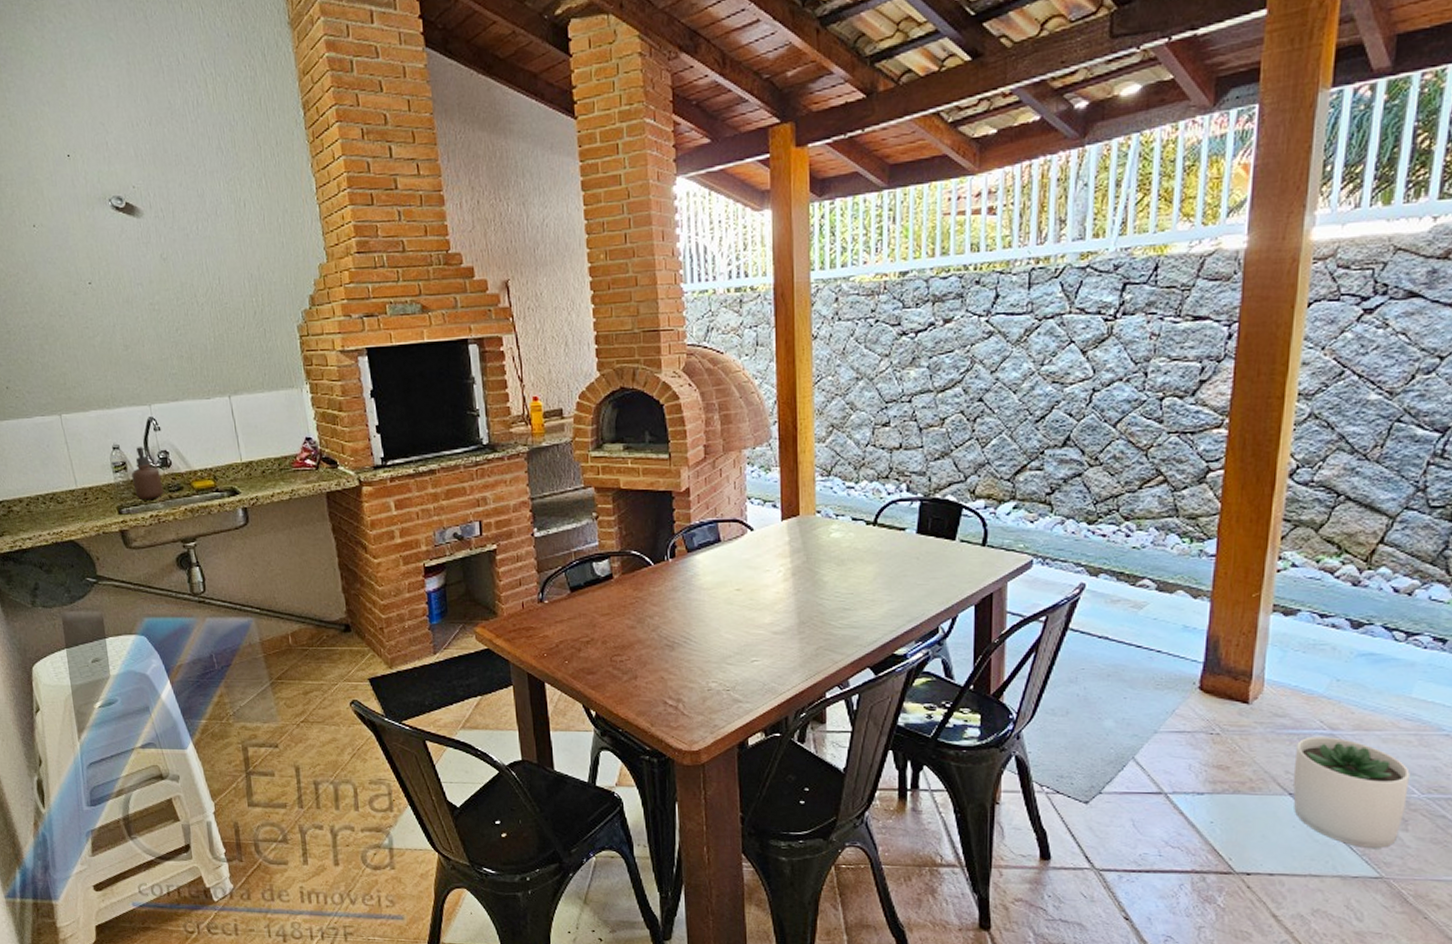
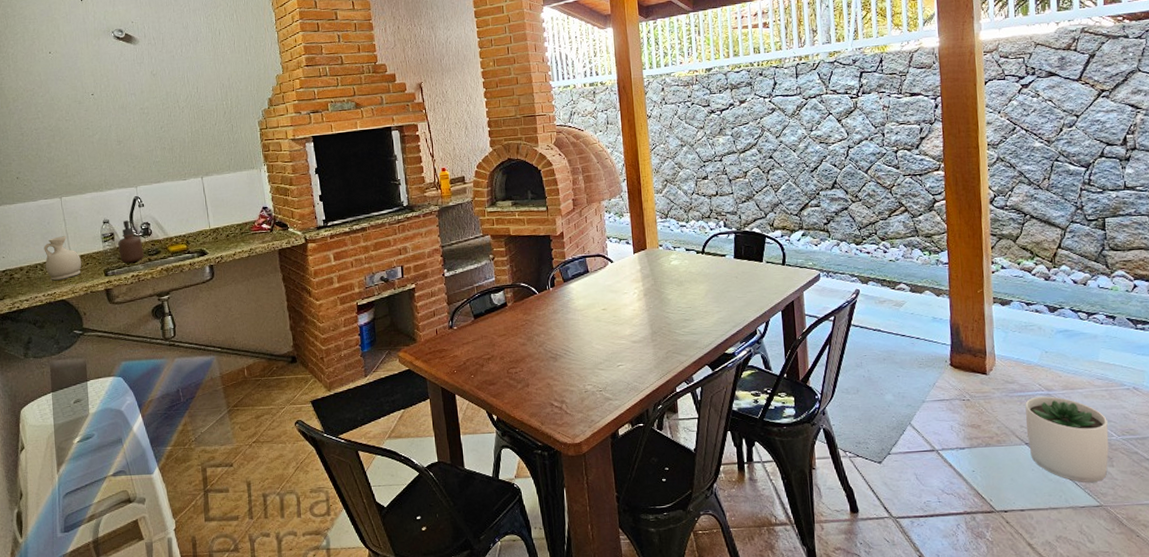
jug: none [44,463,91,516] -> present [43,236,82,280]

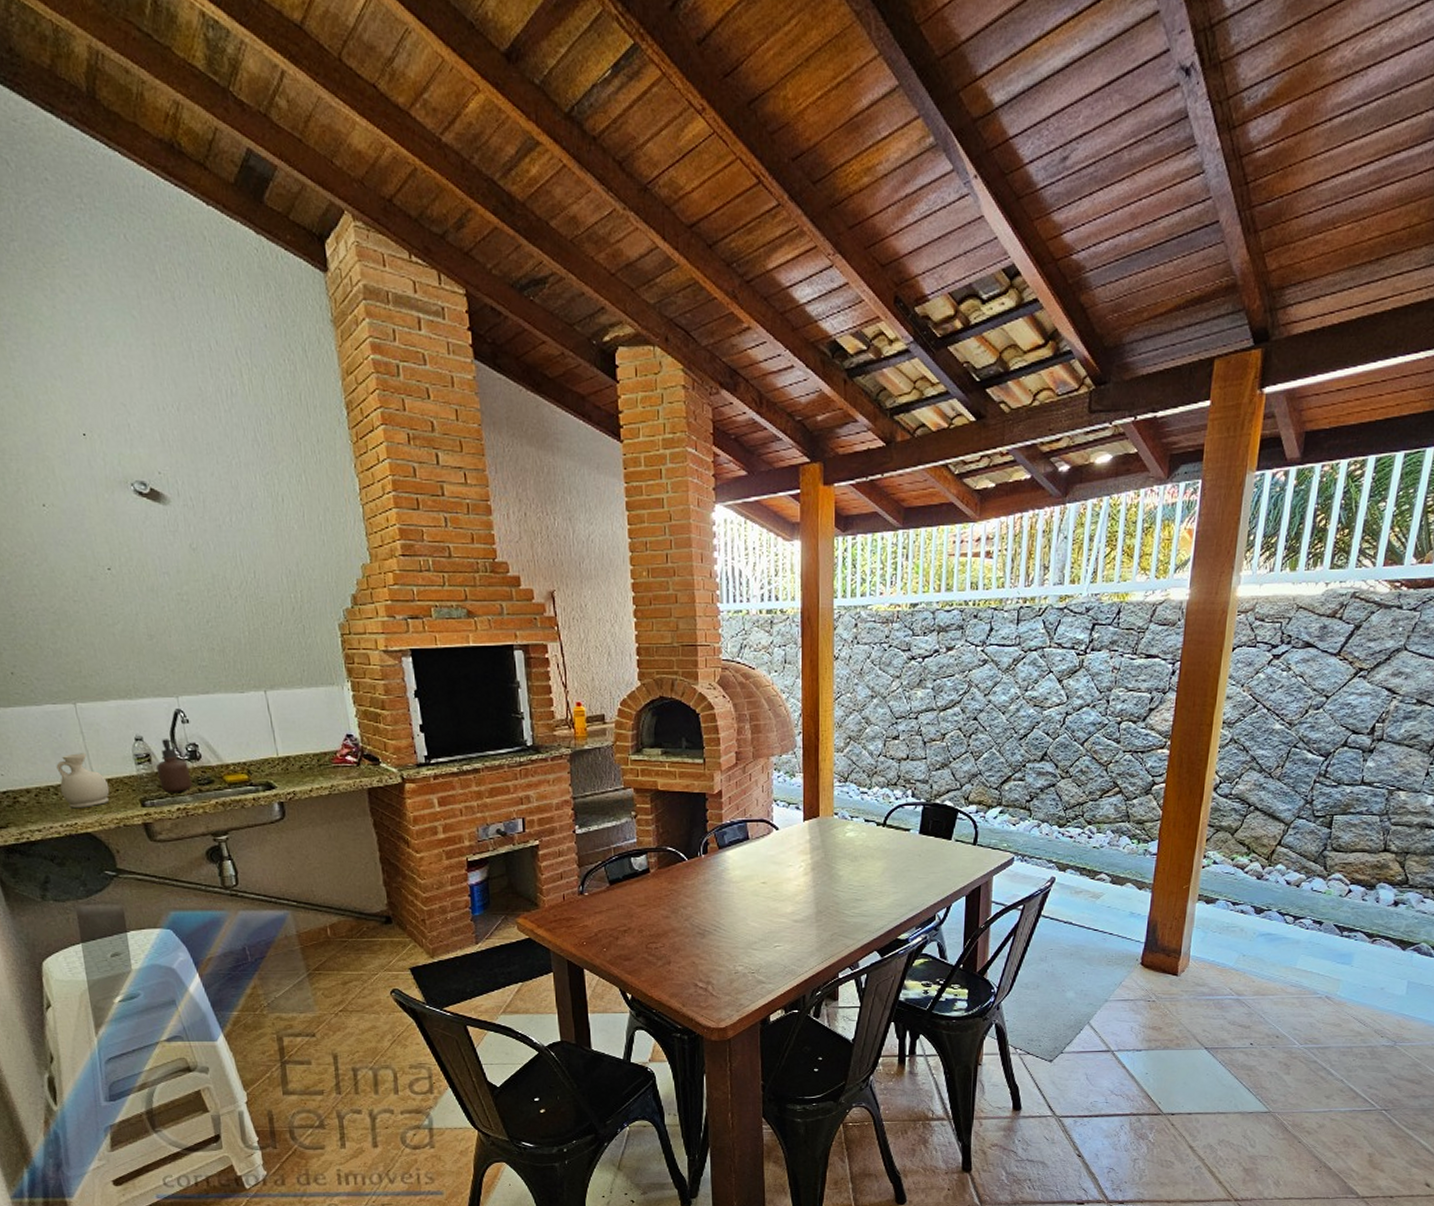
planter: present [1025,396,1109,482] -> none [1208,1001,1293,1089]

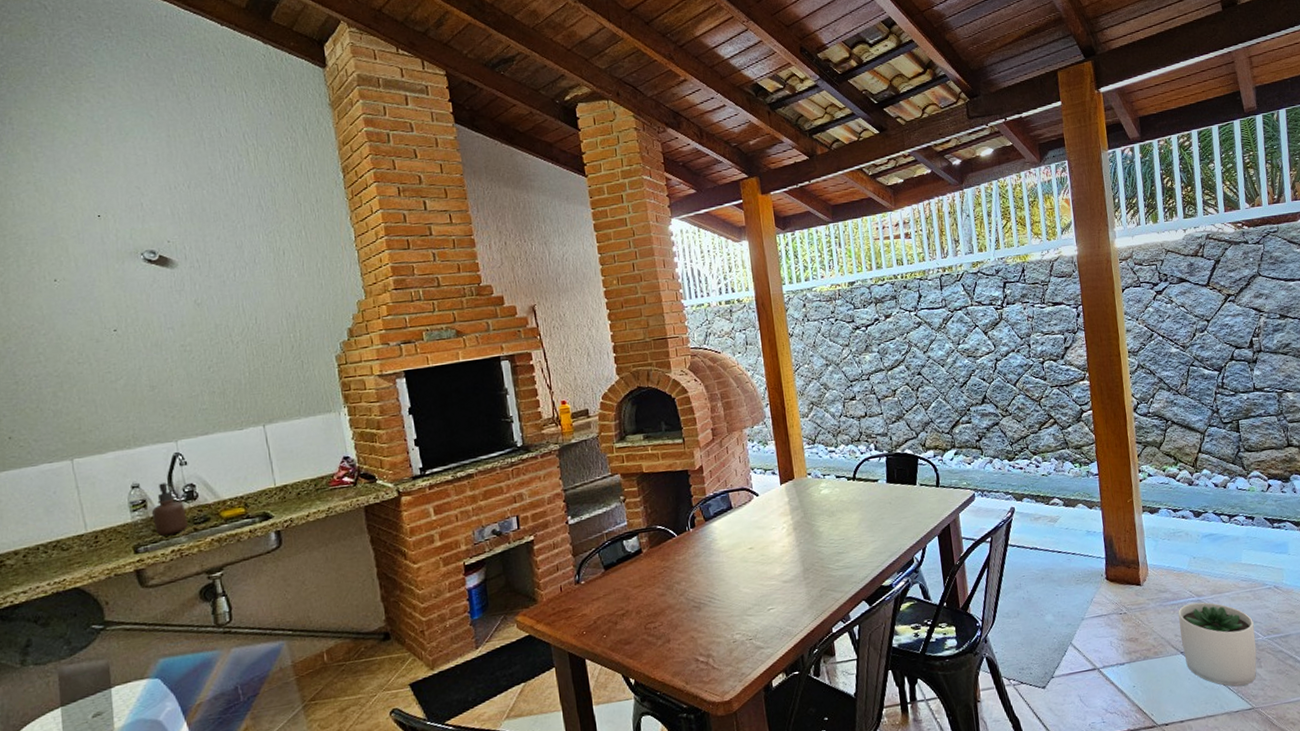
jug: present [56,753,110,808] -> none [48,507,102,564]
planter: none [1208,1001,1293,1089] -> present [1178,602,1257,687]

